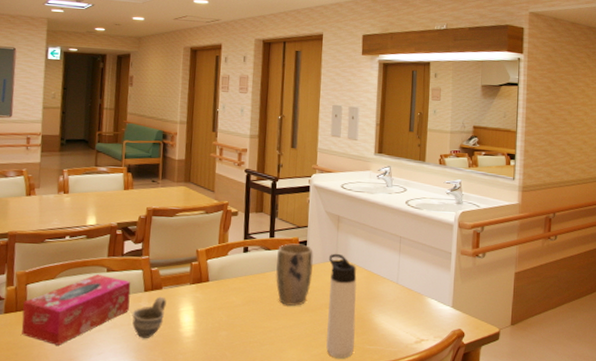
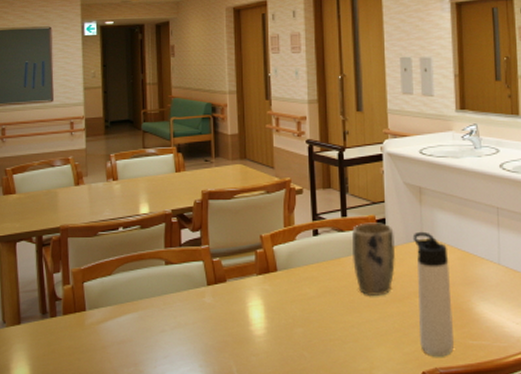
tissue box: present [21,274,131,345] -> none [81,268,192,349]
cup: present [132,296,166,338] -> none [196,290,232,338]

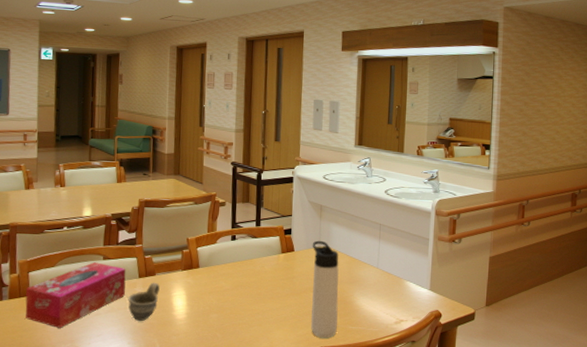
tissue box: none [81,268,192,349] -> present [25,262,126,328]
cup: none [196,290,232,338] -> present [128,282,160,321]
plant pot: present [352,222,396,296] -> none [262,231,298,290]

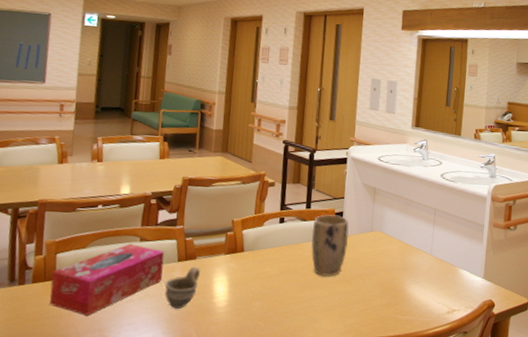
plant pot: none [262,231,298,290] -> present [311,214,349,276]
thermos bottle: present [311,240,339,338] -> none [359,224,391,329]

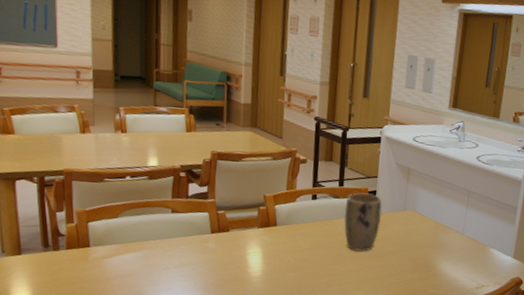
tissue box: present [49,244,165,316] -> none [85,215,197,281]
cup: present [164,266,200,308] -> none [199,238,234,277]

